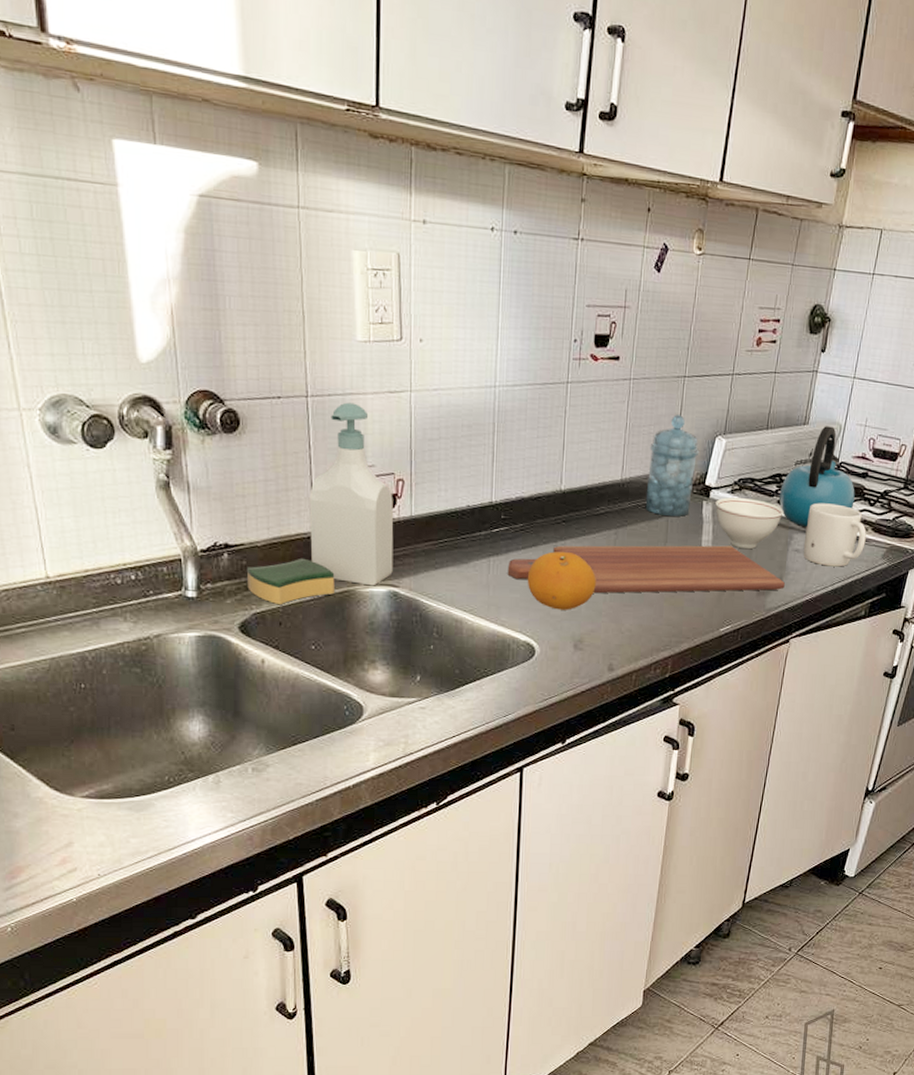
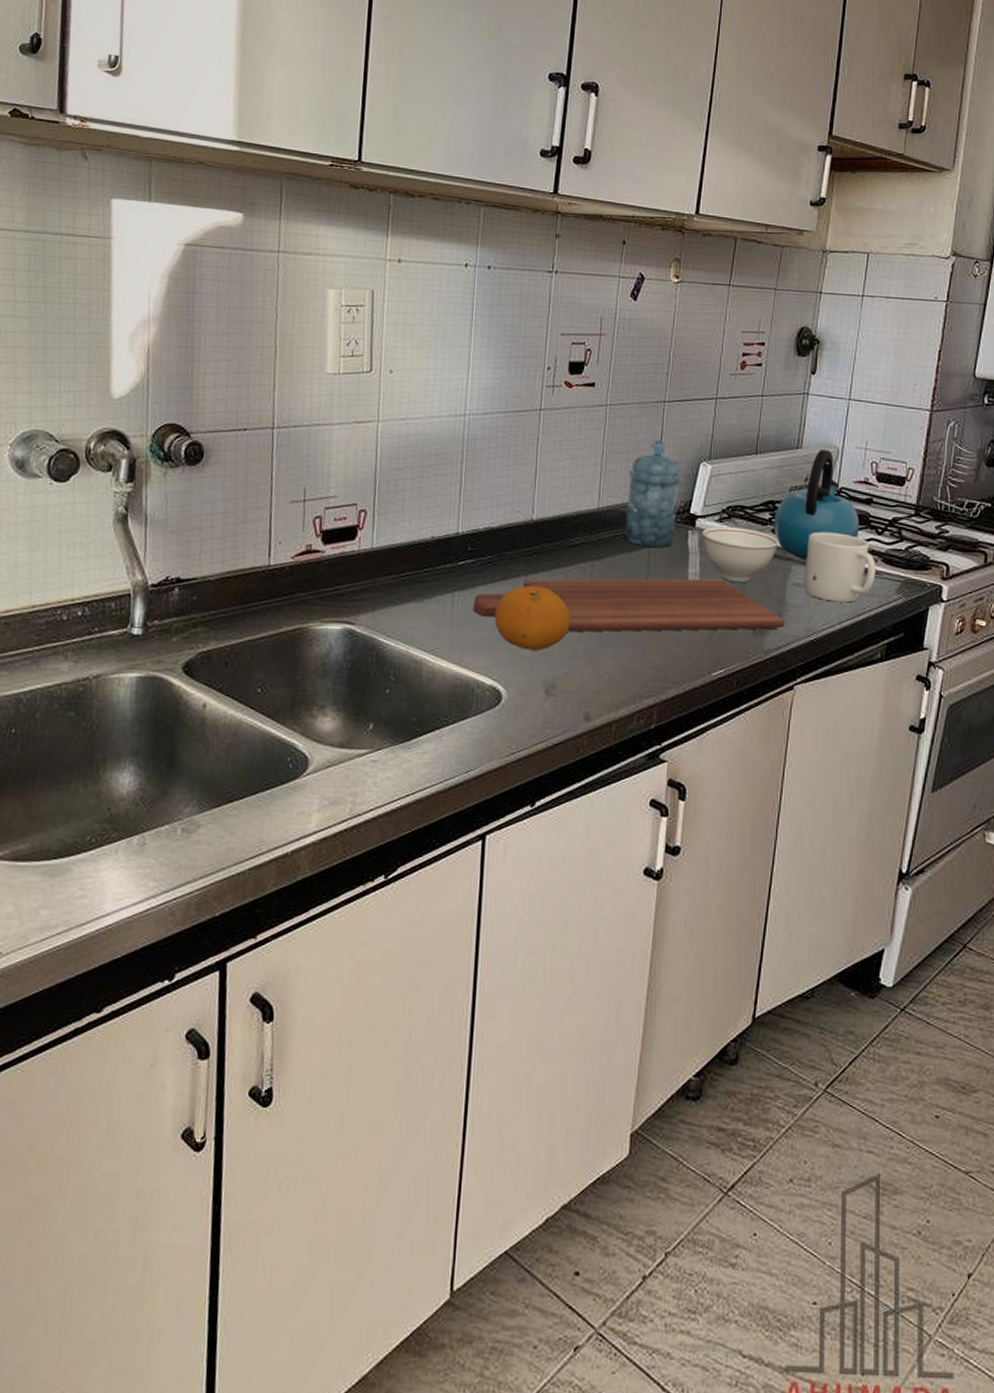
sponge: present [246,558,335,606] -> none [196,592,288,644]
soap bottle: present [309,402,394,586] -> none [264,433,354,623]

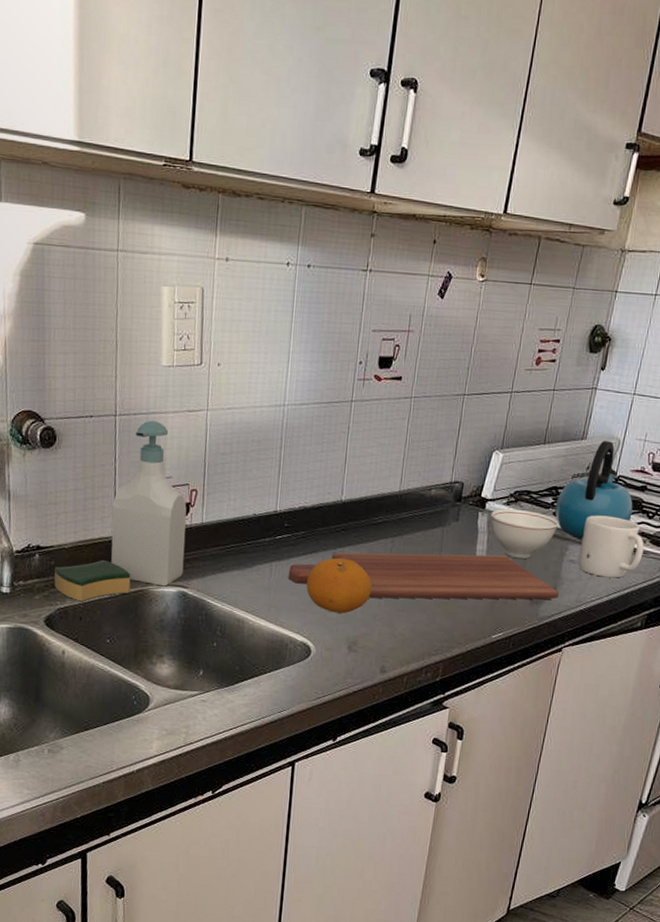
sponge: none [196,592,288,644] -> present [54,559,131,602]
soap bottle: none [264,433,354,623] -> present [111,420,187,587]
canister: present [624,440,683,548] -> none [421,430,477,527]

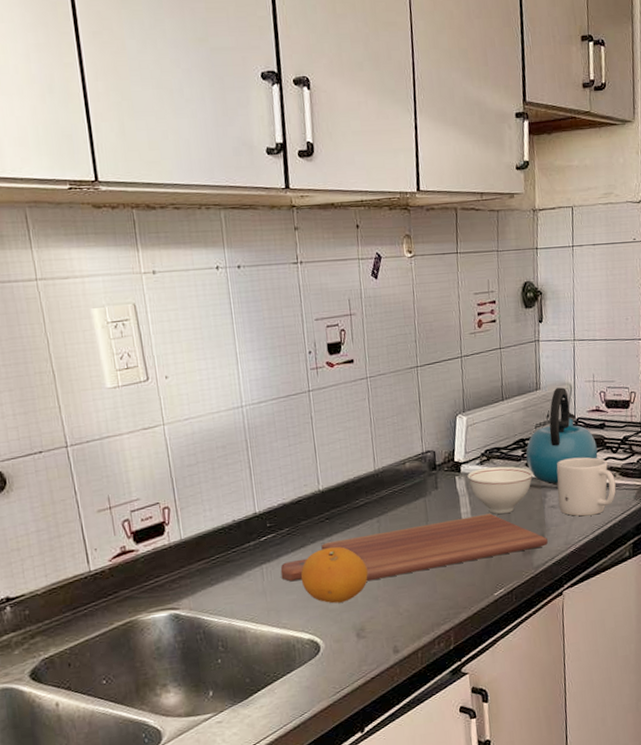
sponge: present [54,559,131,602] -> none [30,598,118,647]
soap bottle: present [111,420,187,587] -> none [81,444,171,613]

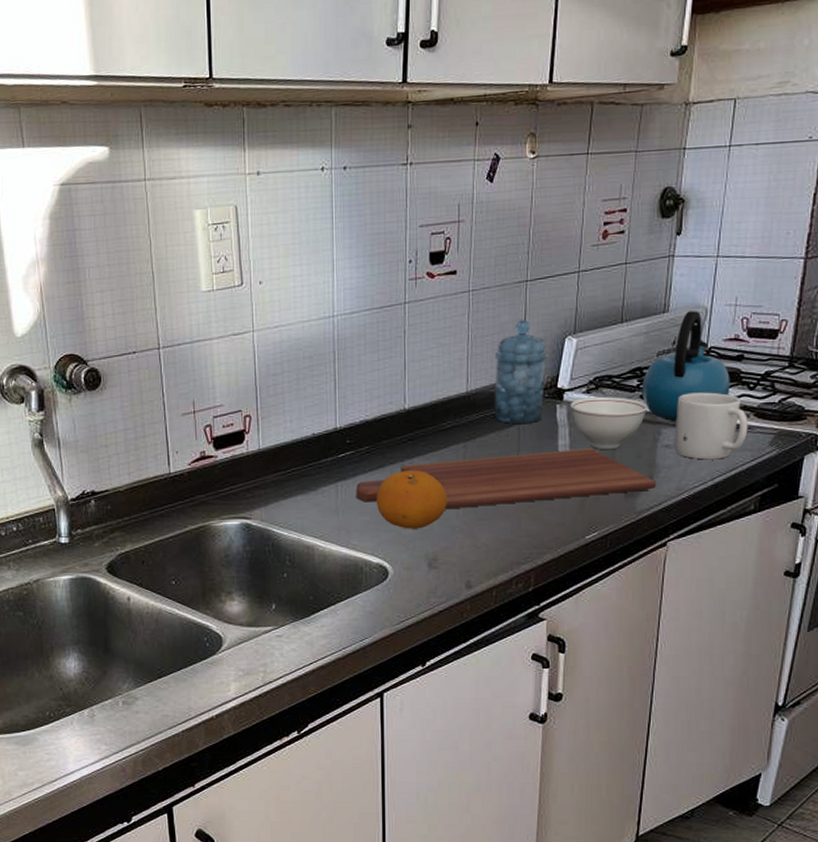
canister: none [396,402,445,497] -> present [494,320,549,425]

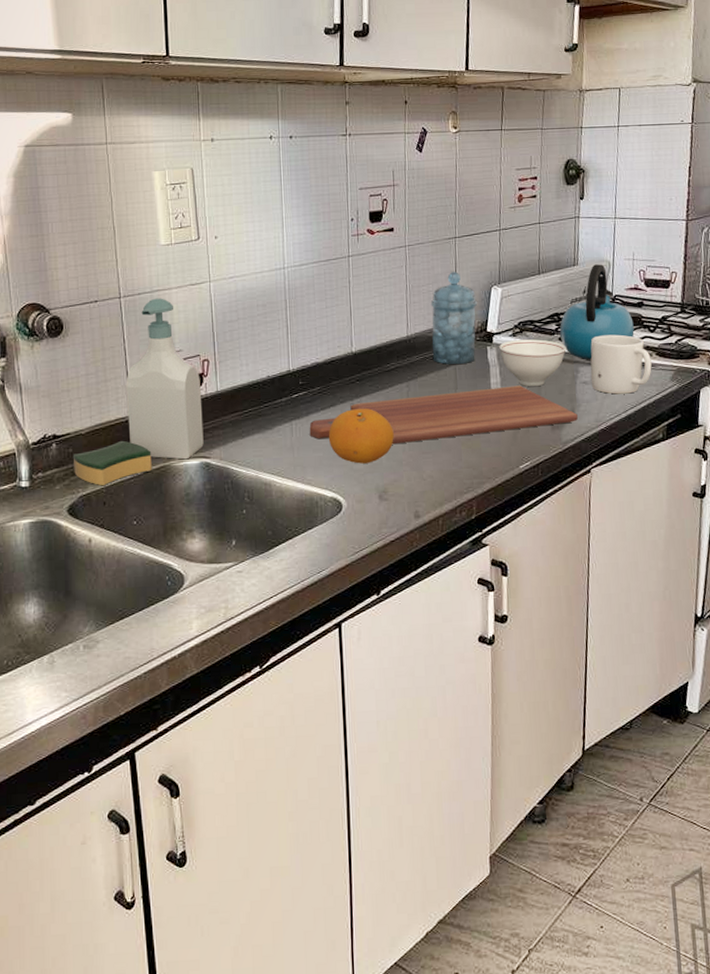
sponge: none [111,498,191,545] -> present [72,440,152,486]
soap bottle: none [165,349,244,520] -> present [126,298,204,460]

